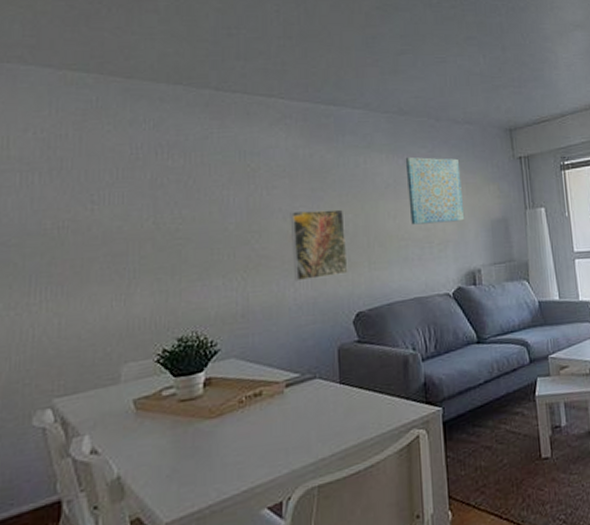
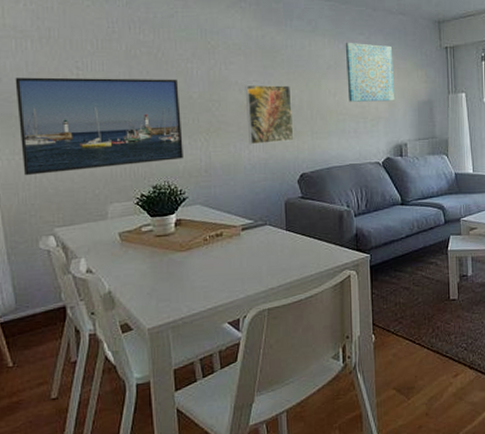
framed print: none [16,208,216,335] -> present [15,77,183,176]

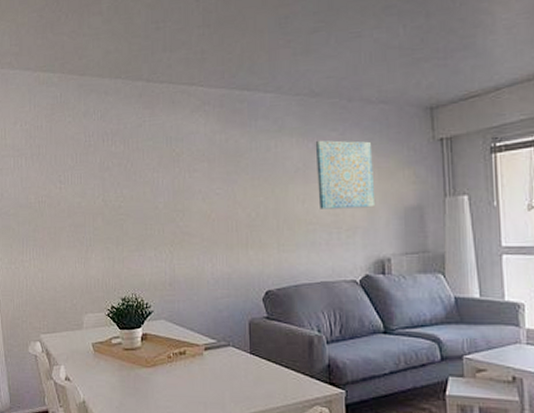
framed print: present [15,77,183,176] -> none [13,189,149,284]
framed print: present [245,84,294,145] -> none [208,192,259,258]

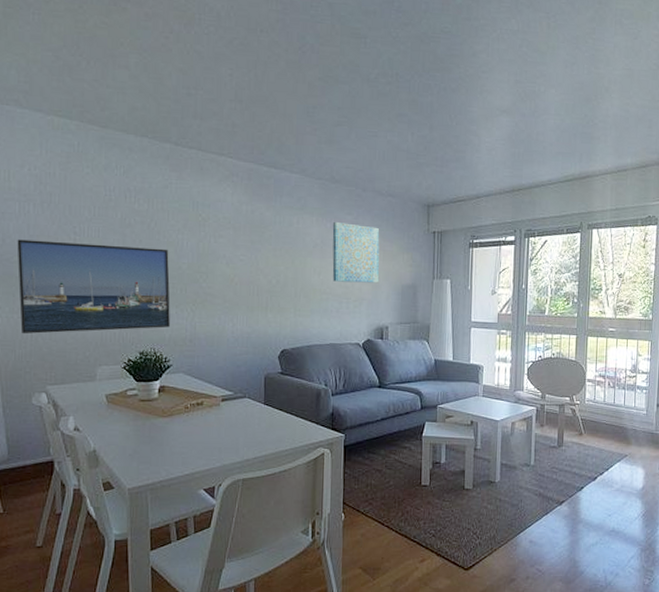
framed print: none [13,189,149,284] -> present [17,239,170,334]

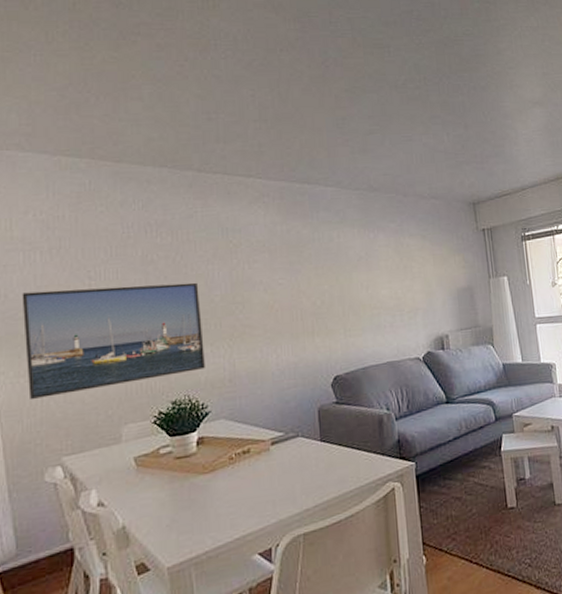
wall art: present [332,221,380,283] -> none [375,230,433,294]

